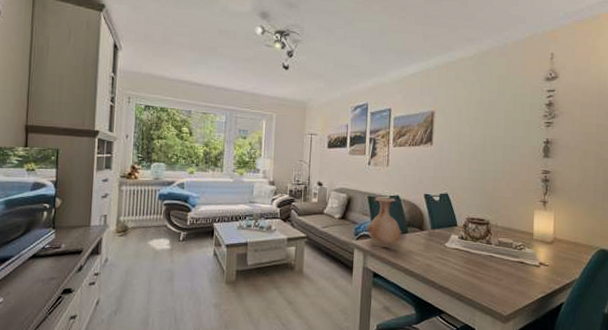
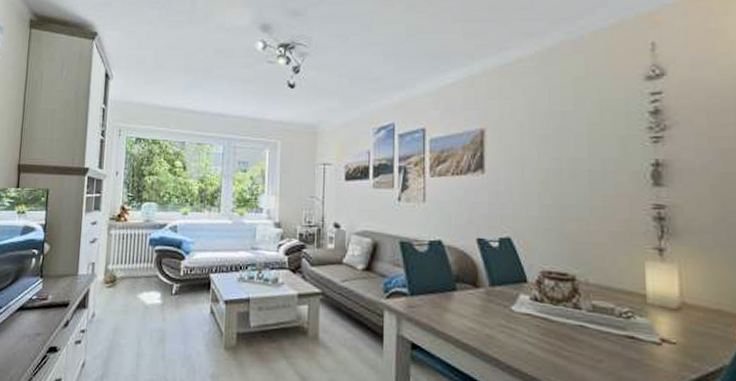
vase: present [366,196,402,248] -> none [399,241,448,310]

